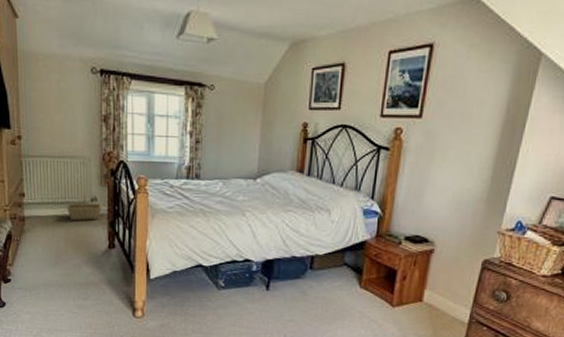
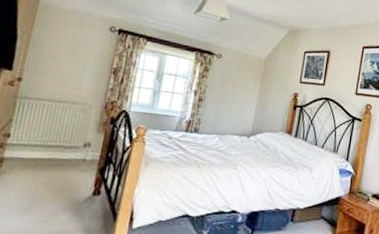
basket: present [66,194,103,221] -> none [54,139,95,166]

